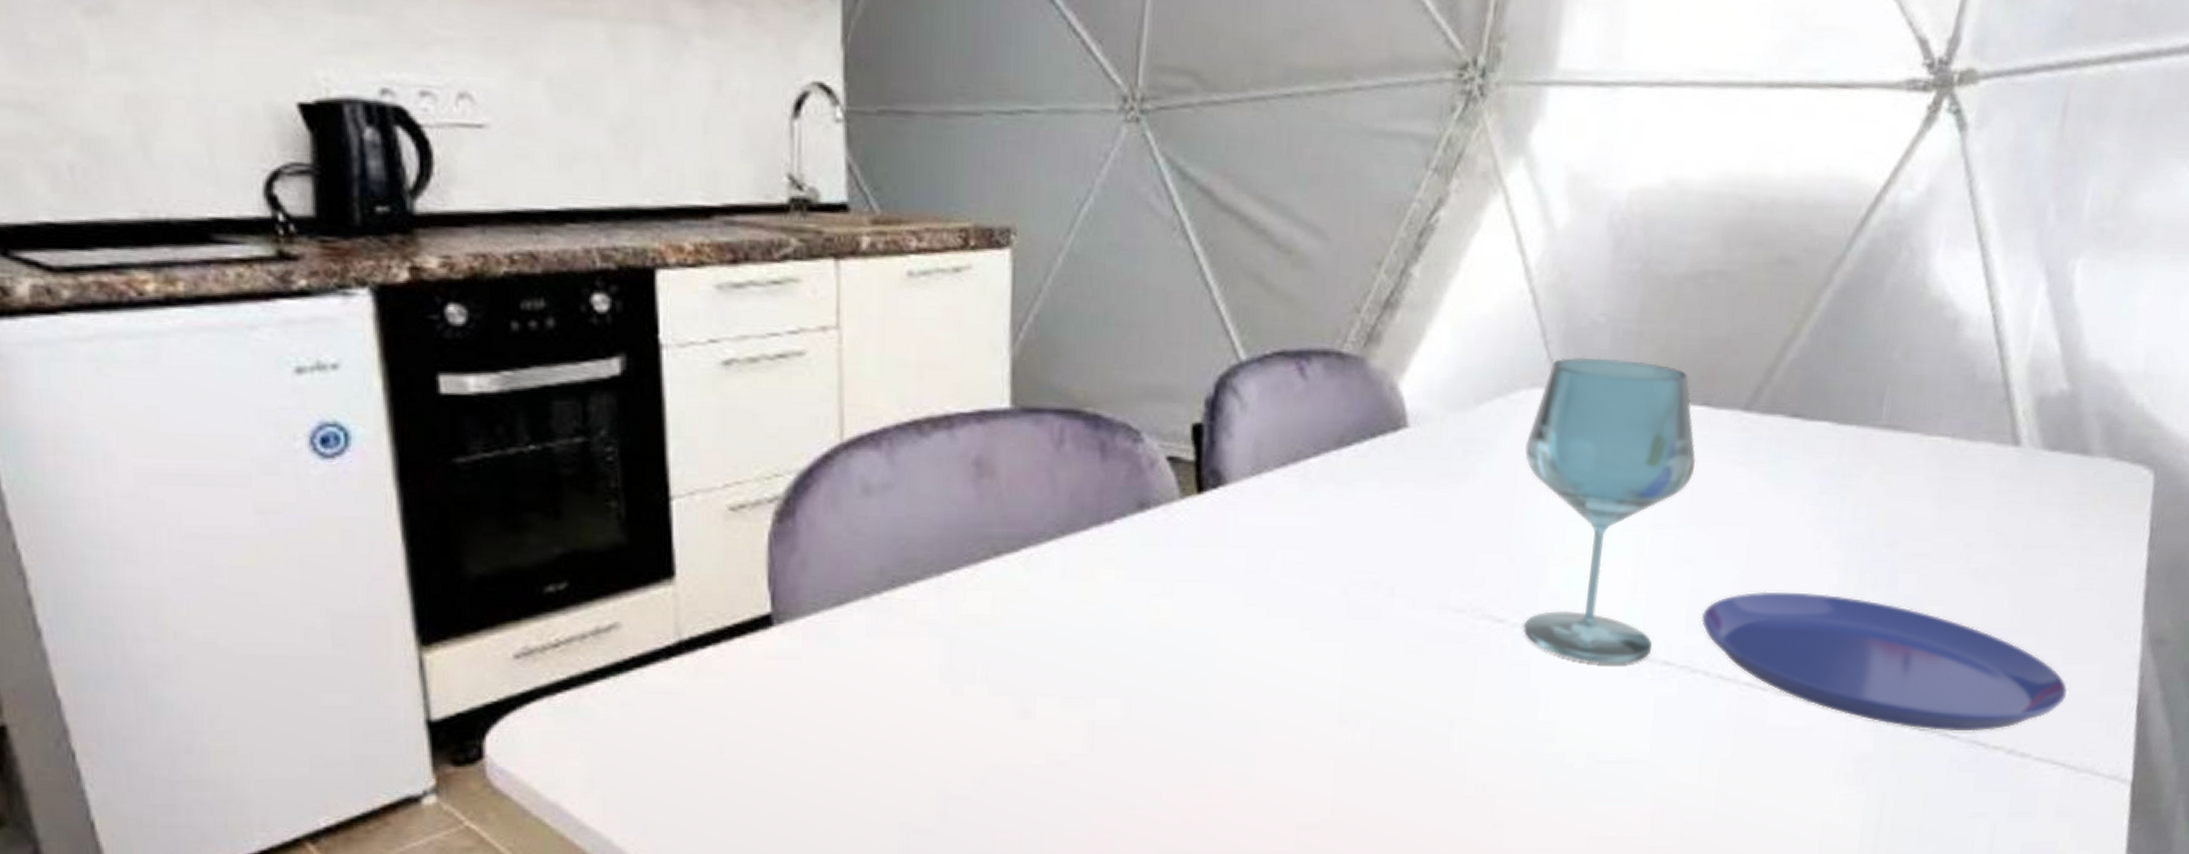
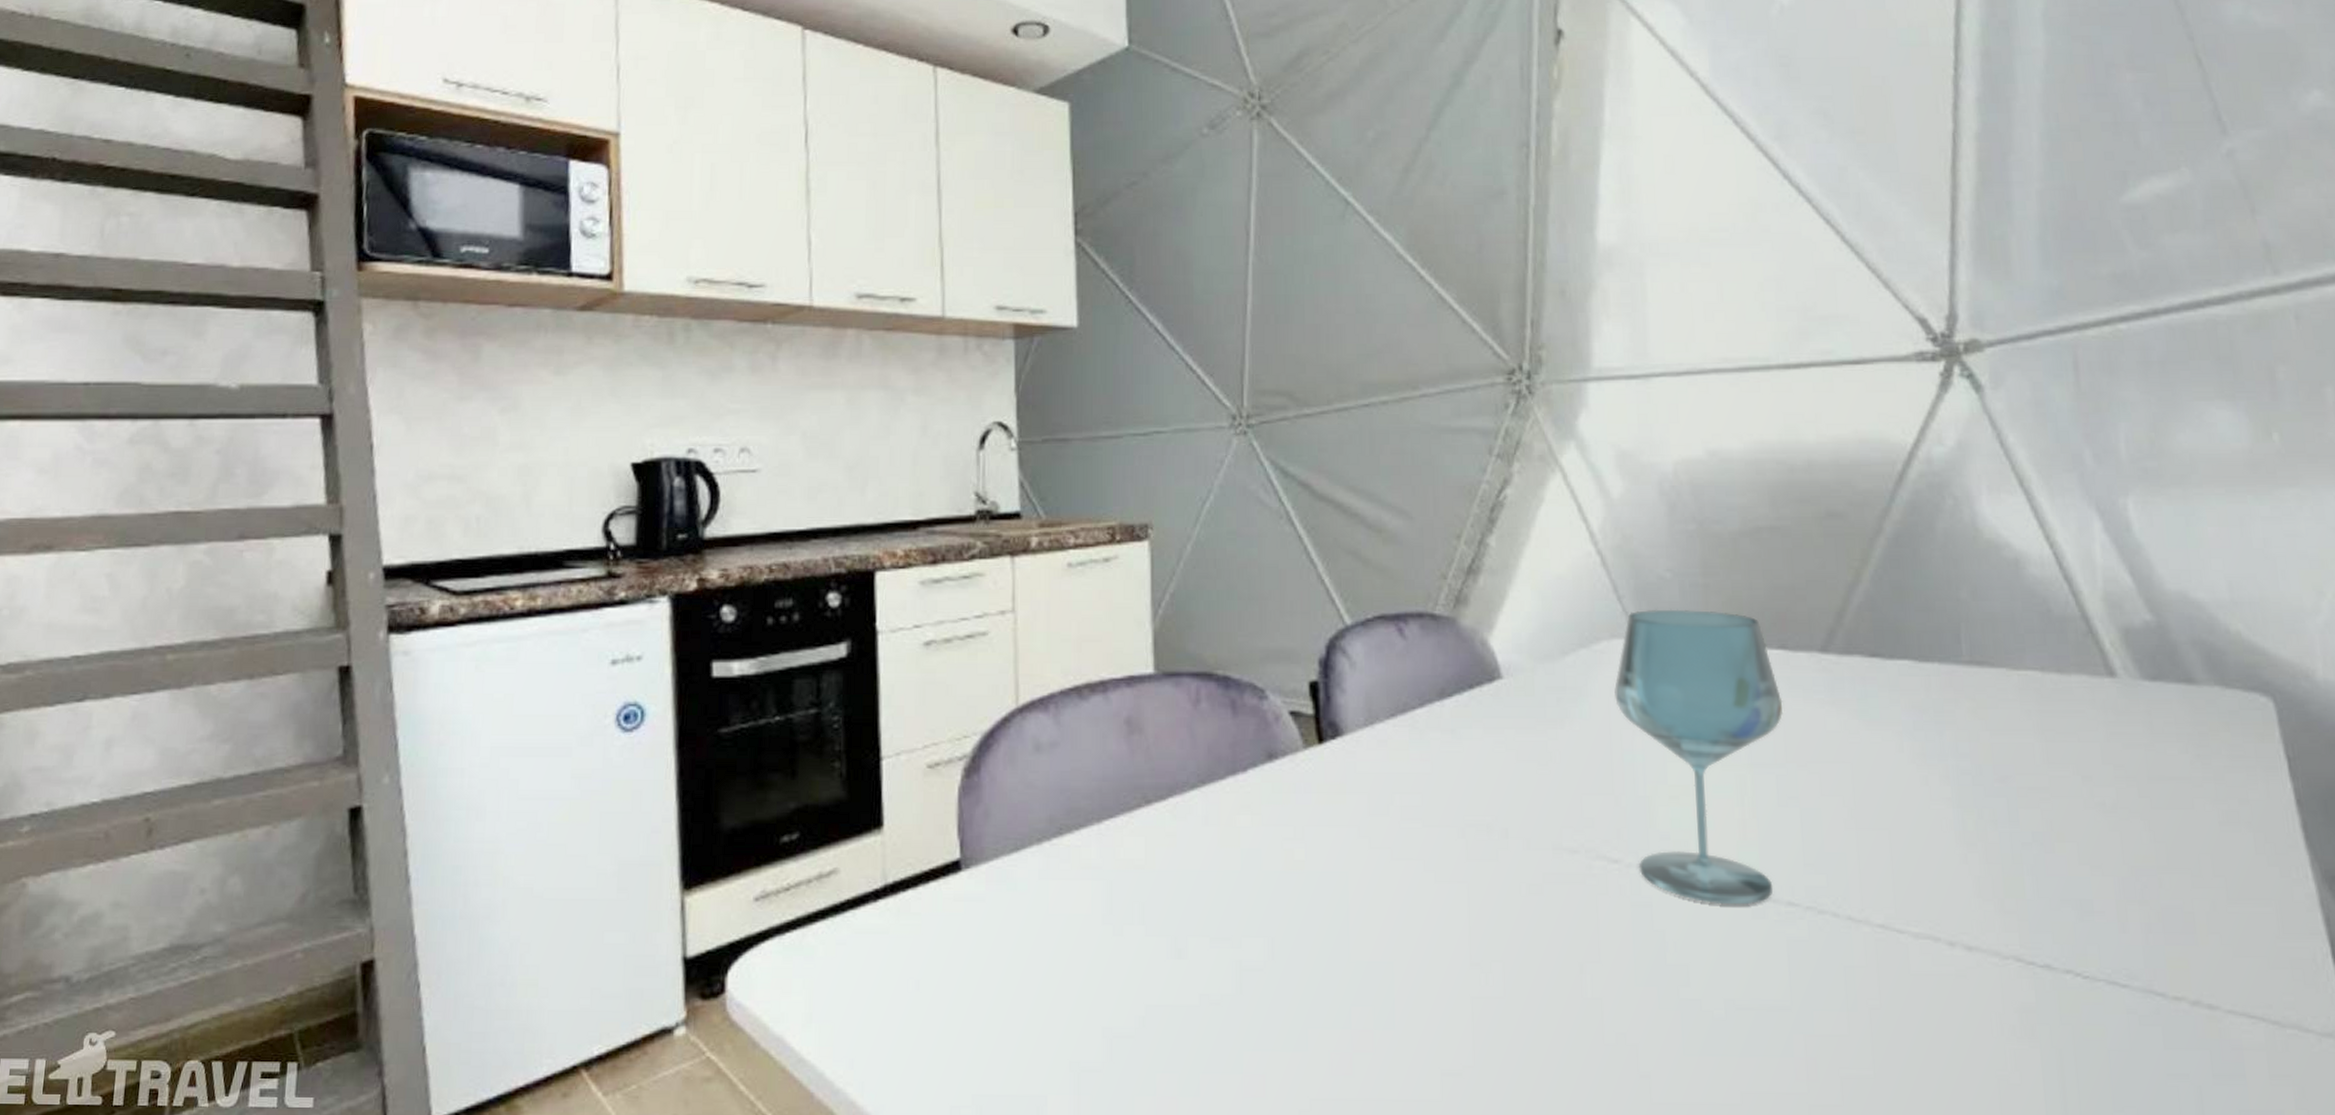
plate: present [1701,591,2068,732] -> none [1818,829,2244,980]

